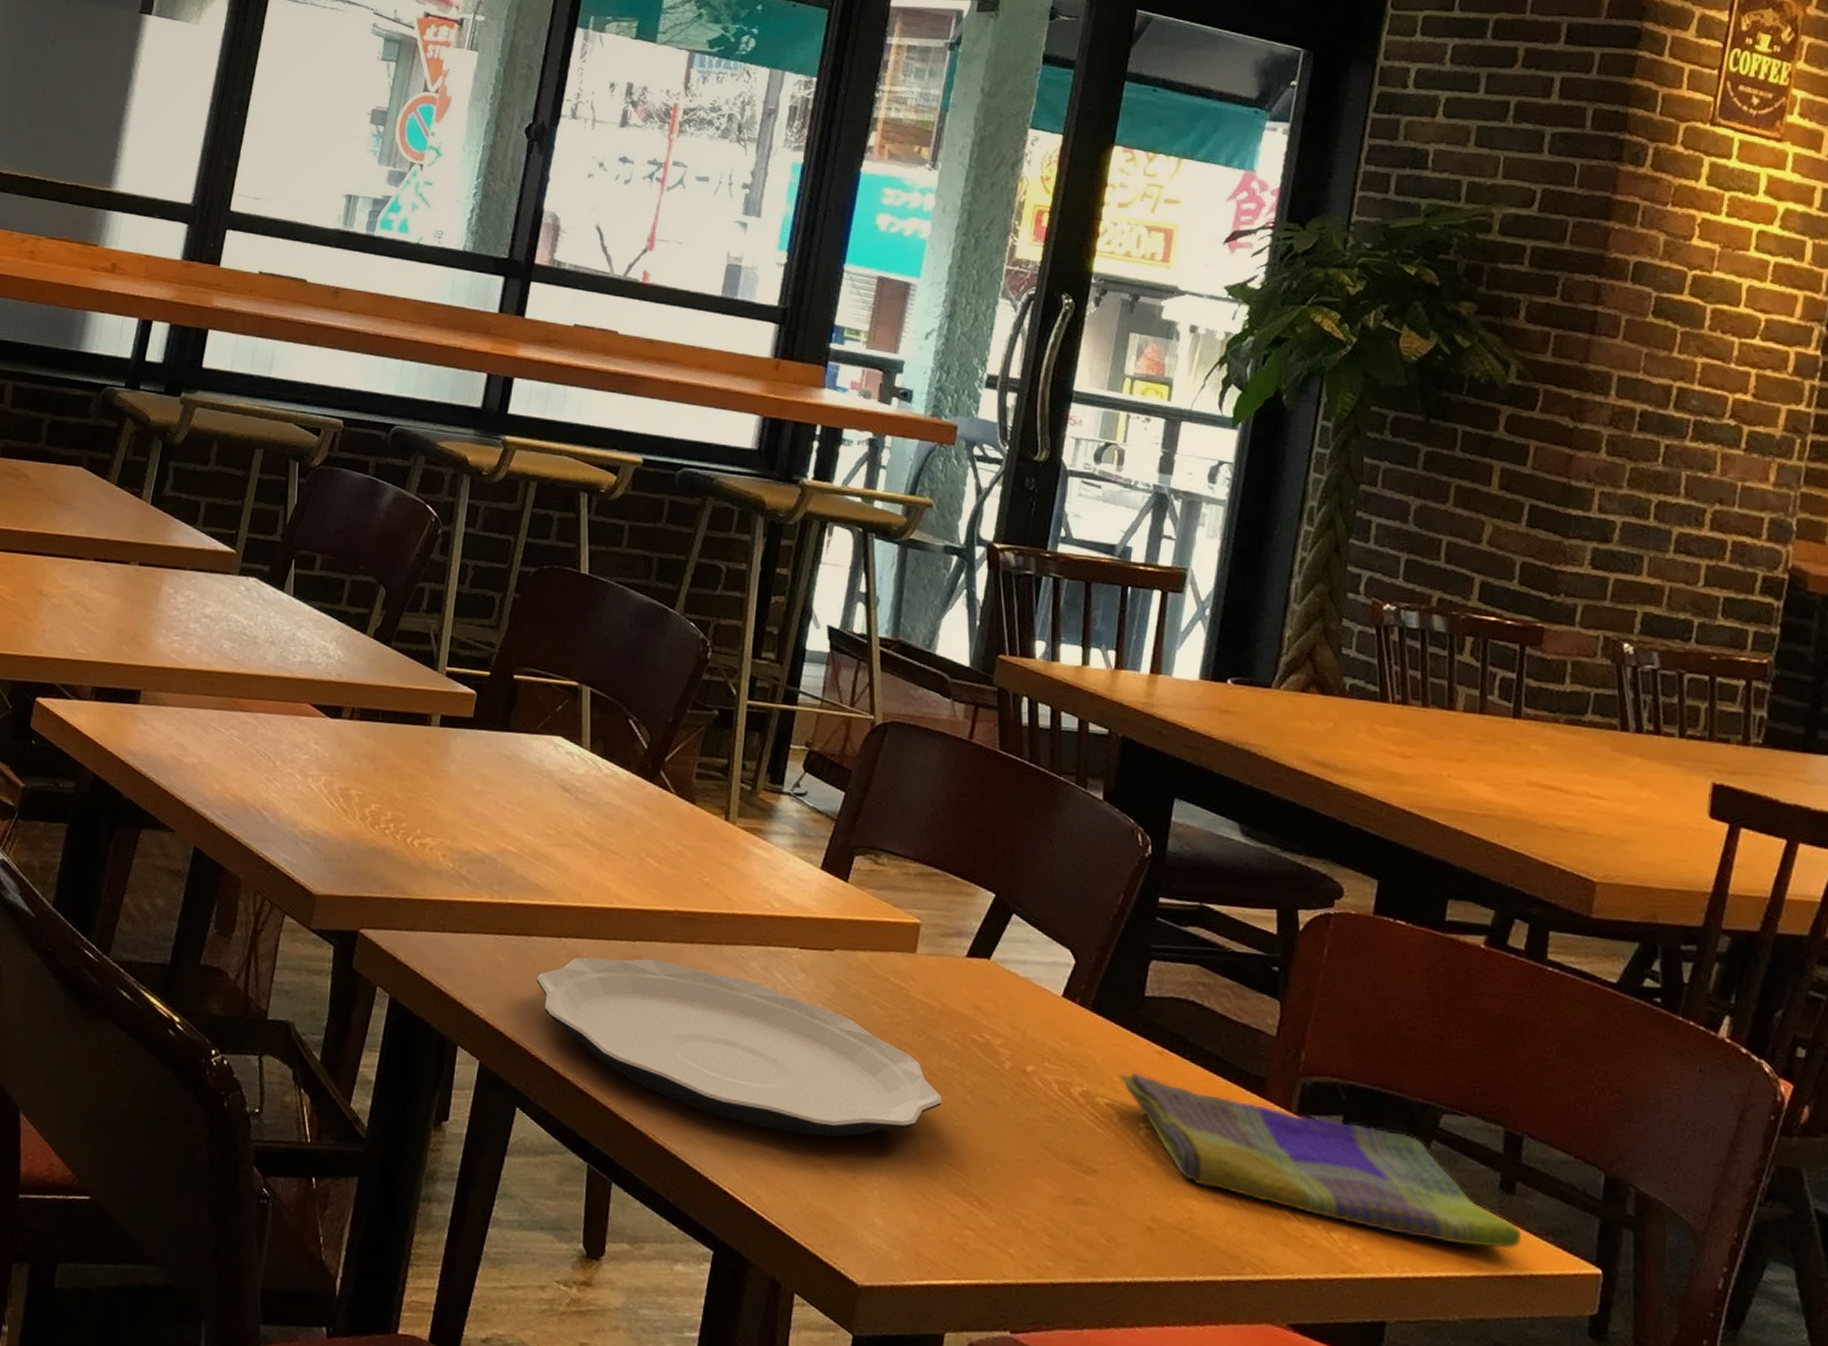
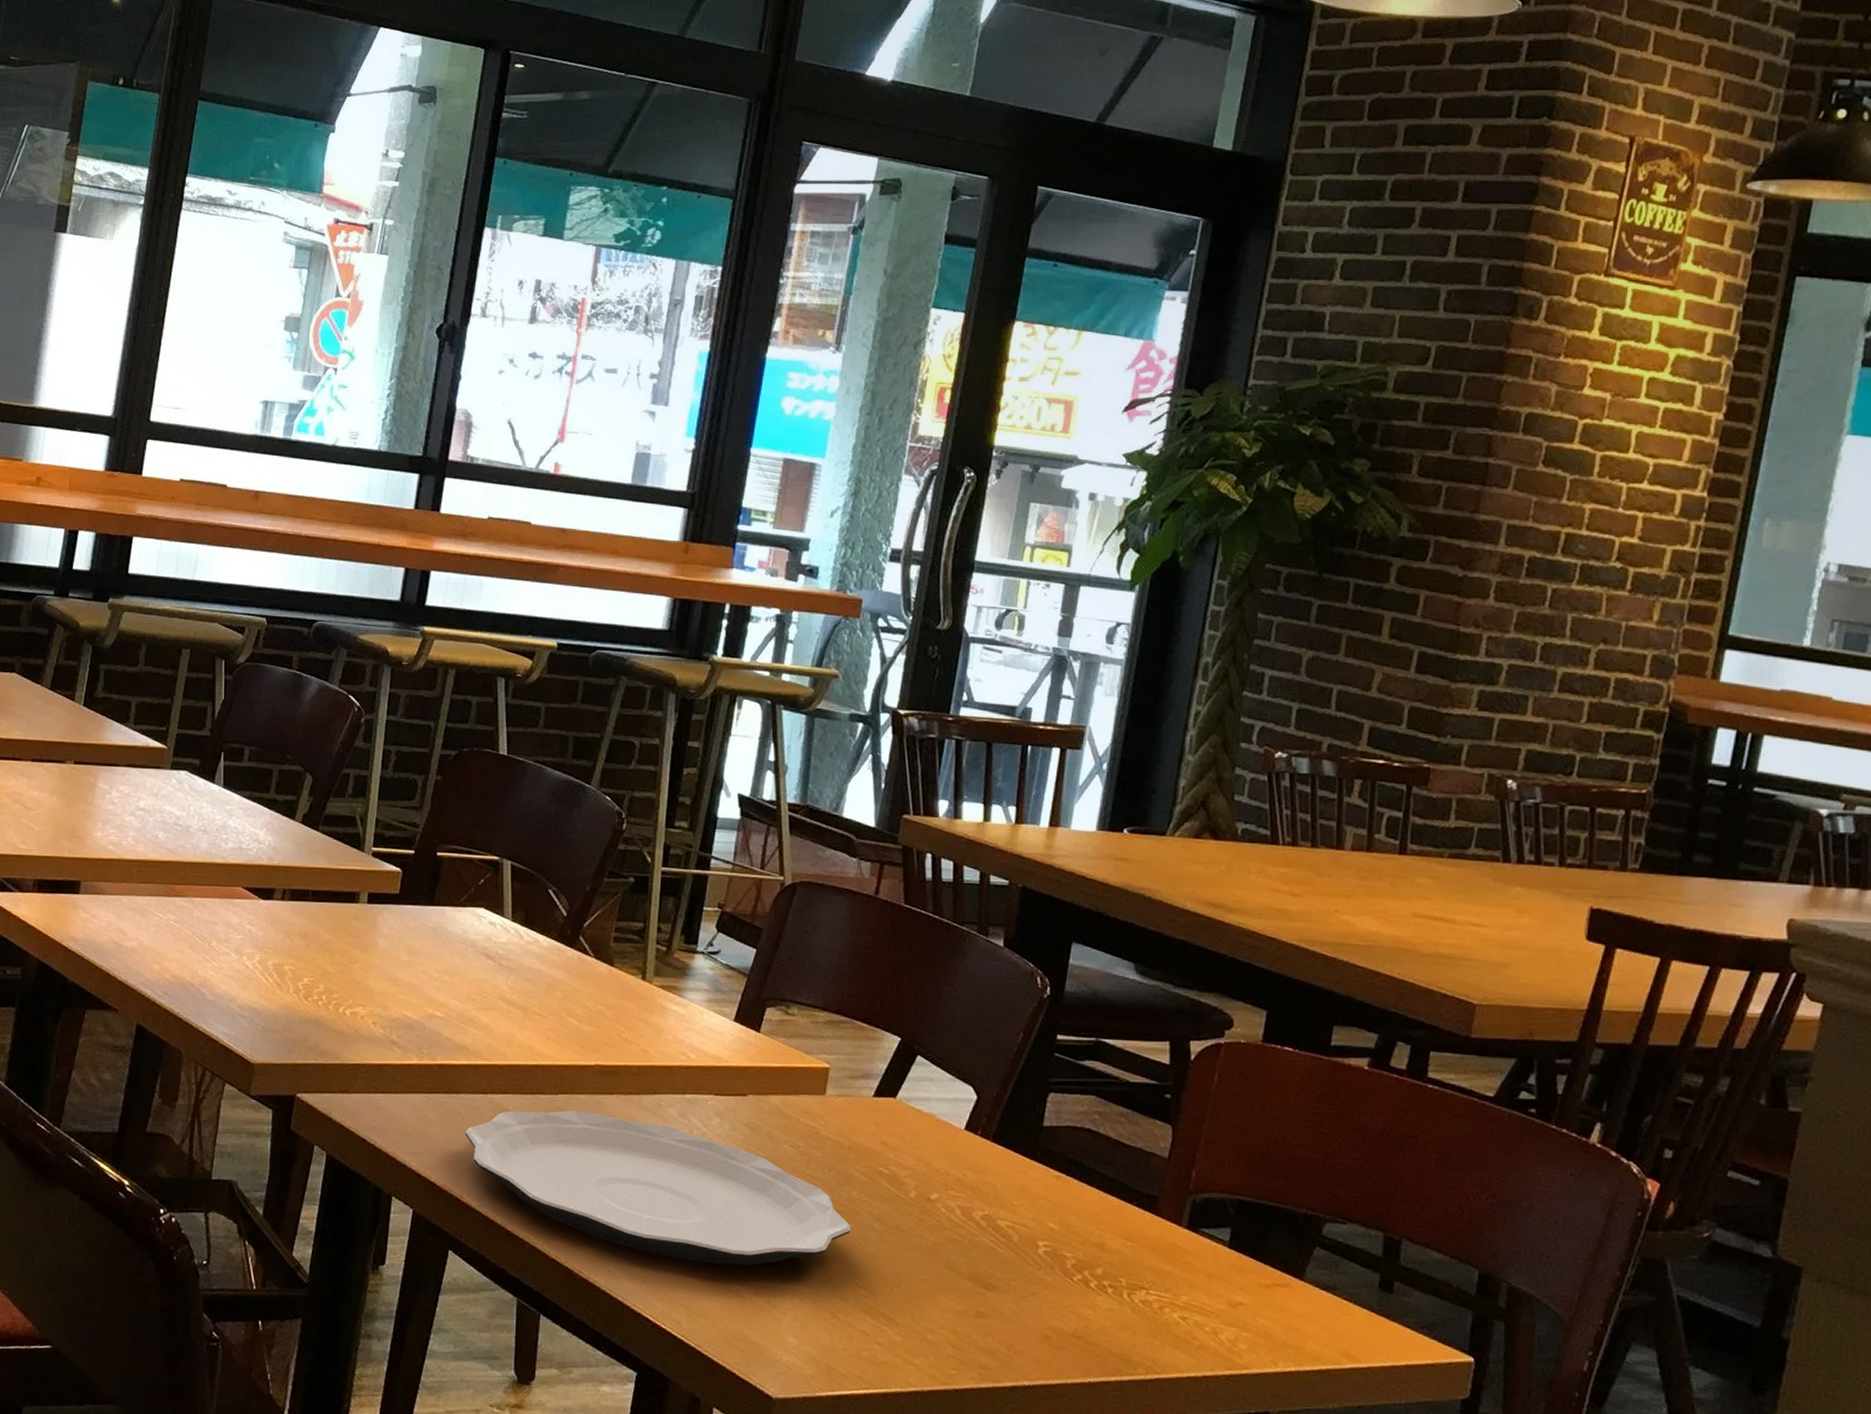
dish towel: present [1119,1072,1522,1250] -> none [1018,1196,1399,1343]

